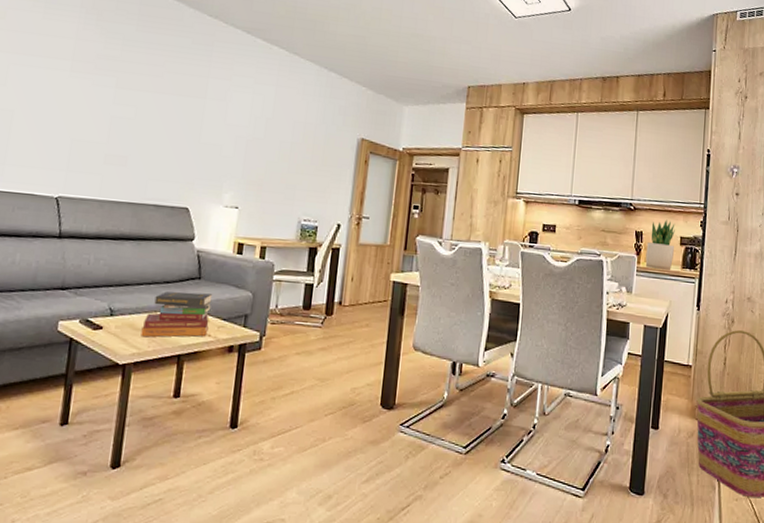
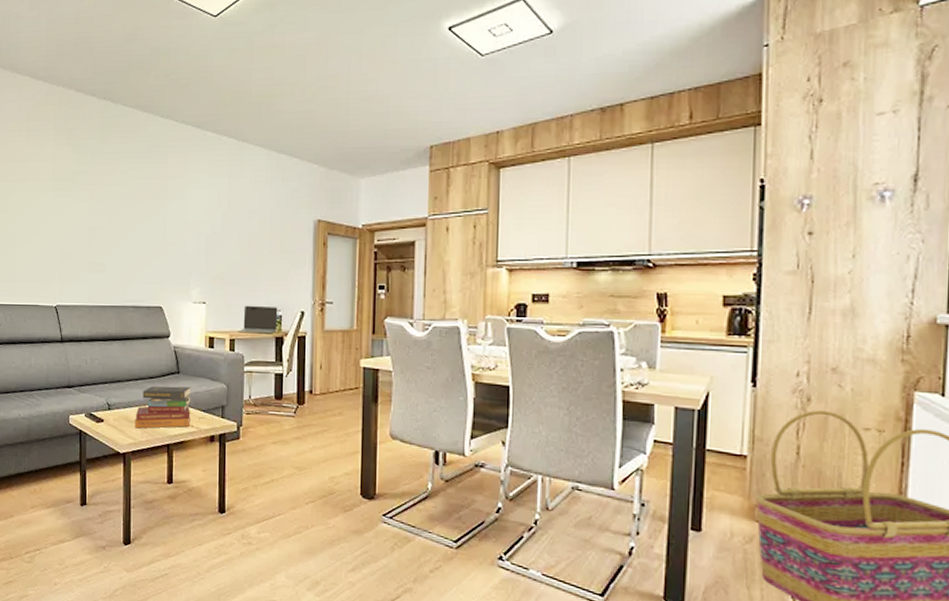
laptop: none [270,214,315,244] -> present [238,306,278,334]
planter: present [645,220,675,271] -> none [673,277,715,339]

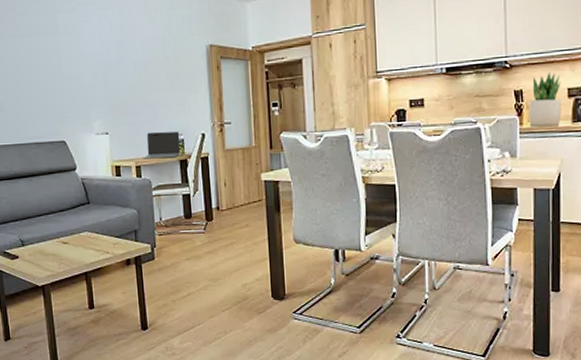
books: present [135,386,191,429] -> none [50,216,106,261]
planter: none [673,277,715,339] -> present [528,73,561,128]

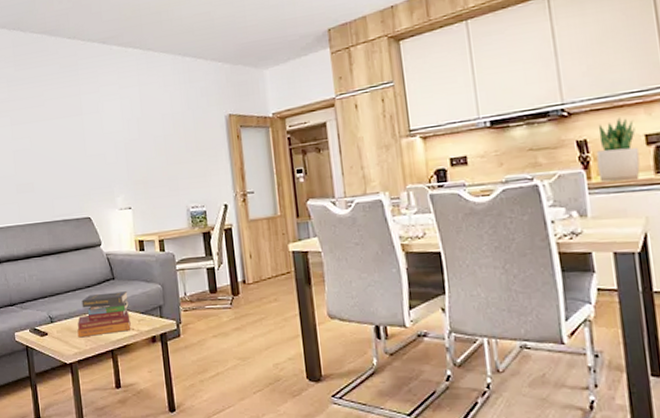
books: none [50,216,106,261] -> present [77,291,131,338]
laptop: present [143,131,180,160] -> none [165,203,203,233]

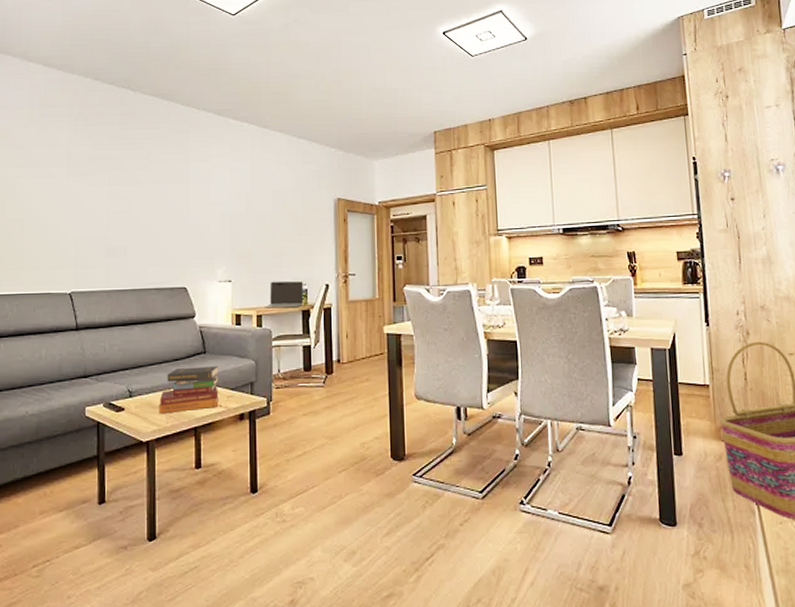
laptop: none [165,203,203,233] -> present [264,281,304,309]
planter: present [595,118,640,182] -> none [641,237,672,289]

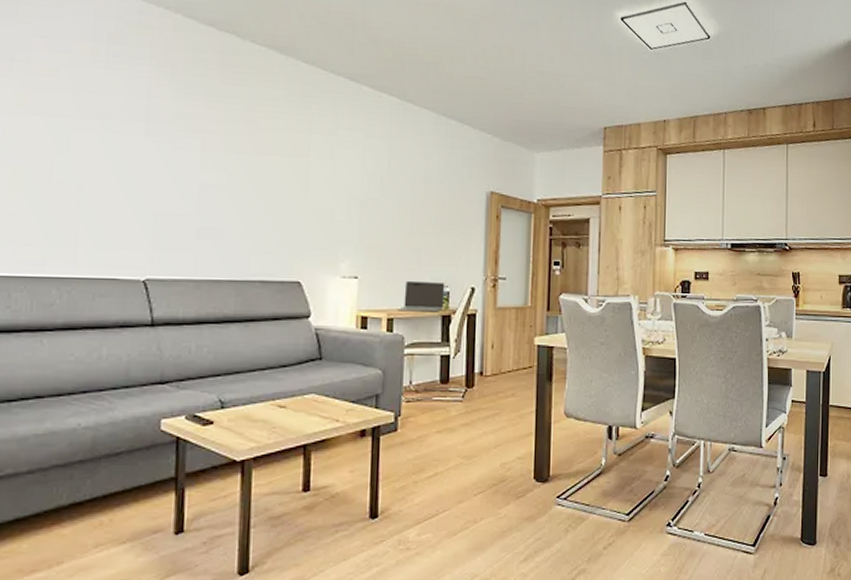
books: present [159,366,219,414] -> none [258,375,337,429]

